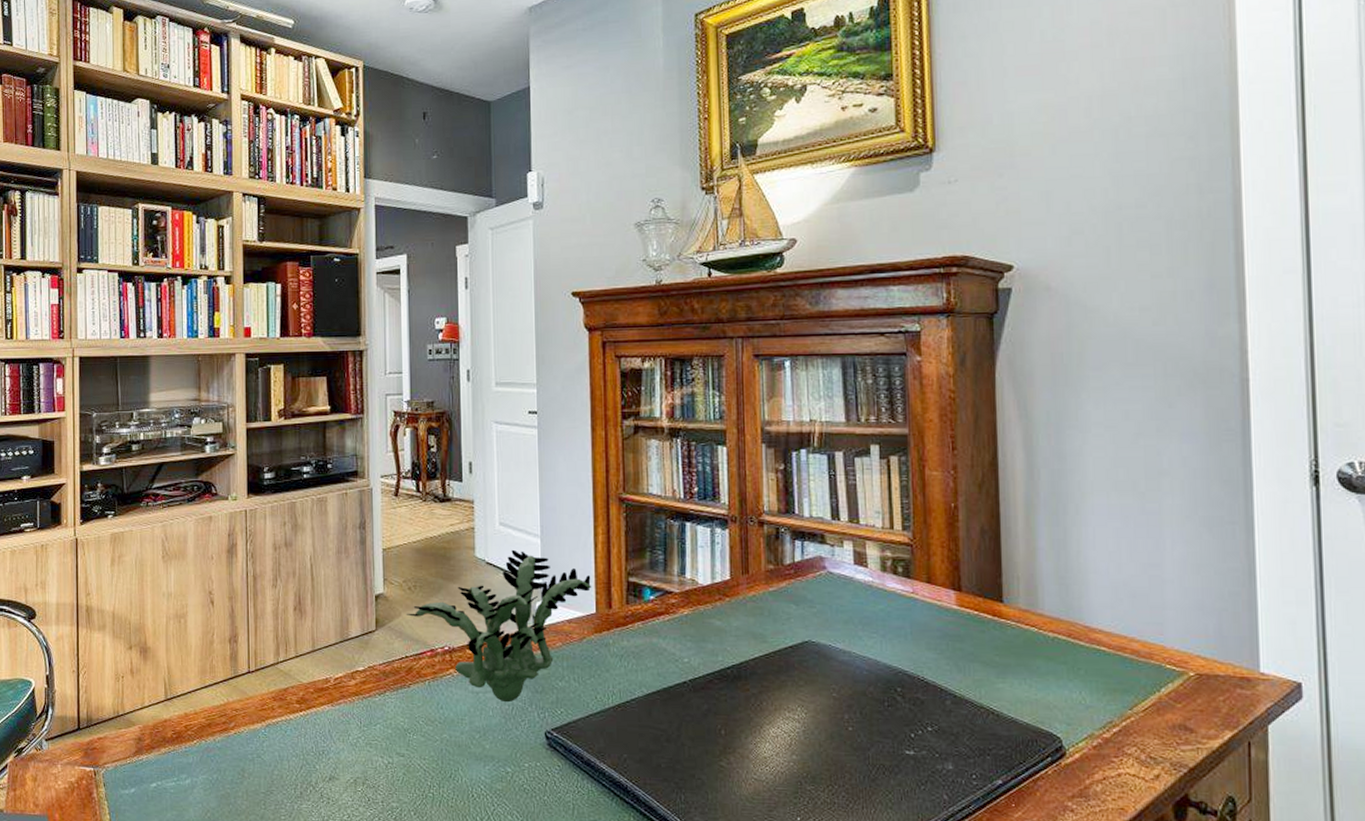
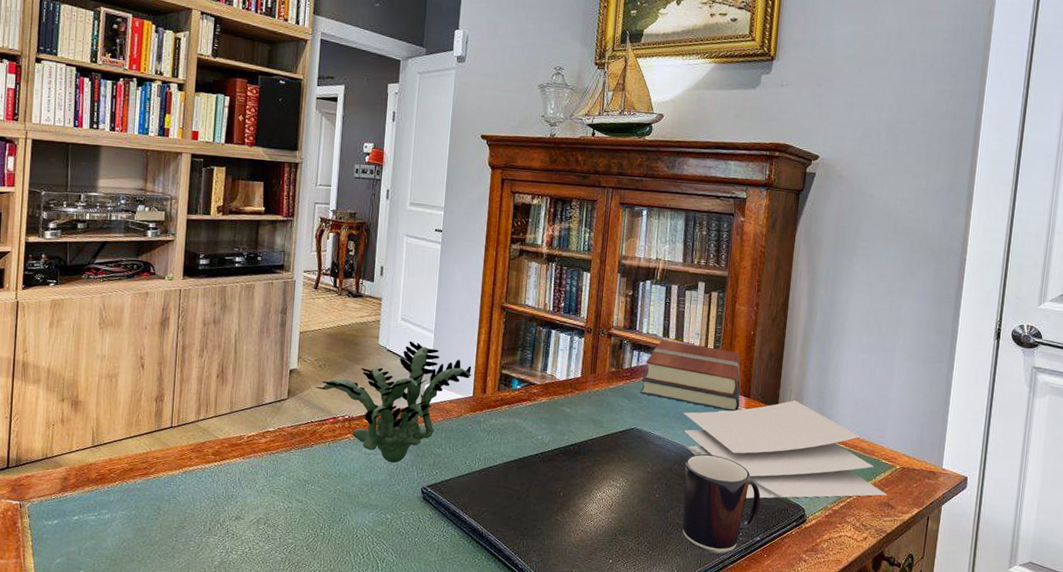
books: none [810,523,948,611] -> present [640,340,741,412]
papers: none [873,591,1181,728] -> present [683,400,887,499]
mug: none [882,670,997,805] -> present [682,454,761,554]

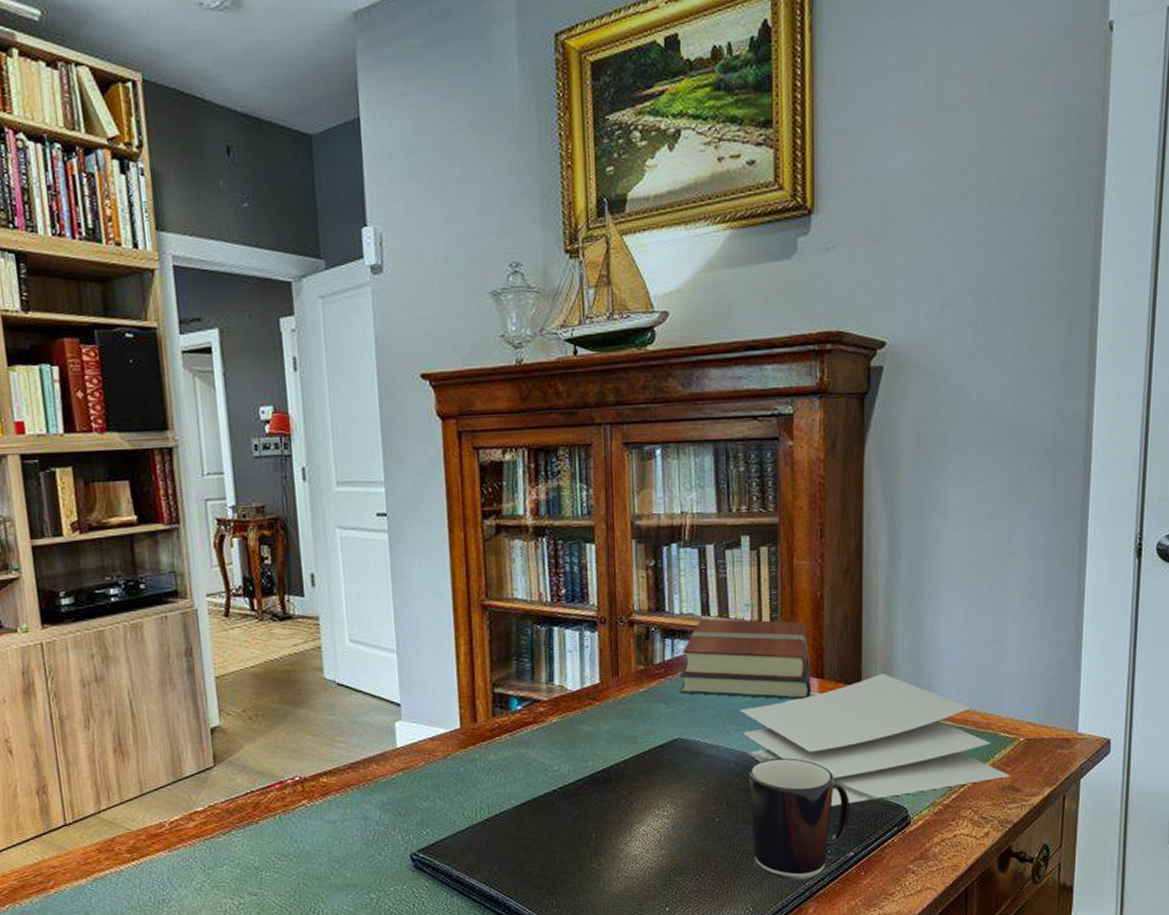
succulent plant: present [314,340,472,463] -> none [248,667,456,829]

